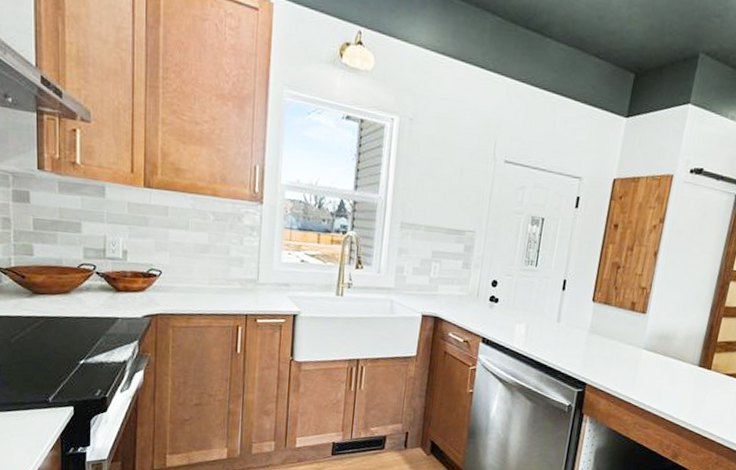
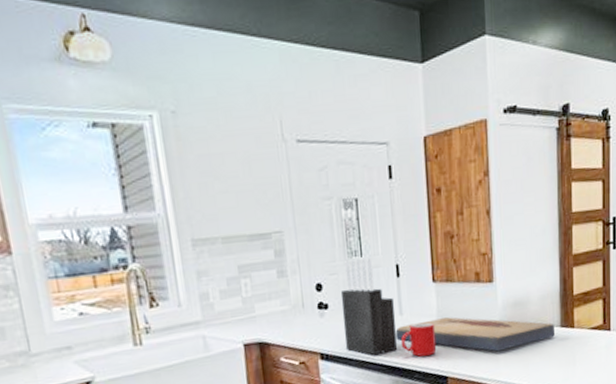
knife block: none [504,266,556,351] -> present [340,257,398,355]
fish fossil: none [549,331,693,374] -> present [395,317,555,352]
cup: none [553,332,586,363] -> present [401,322,437,357]

